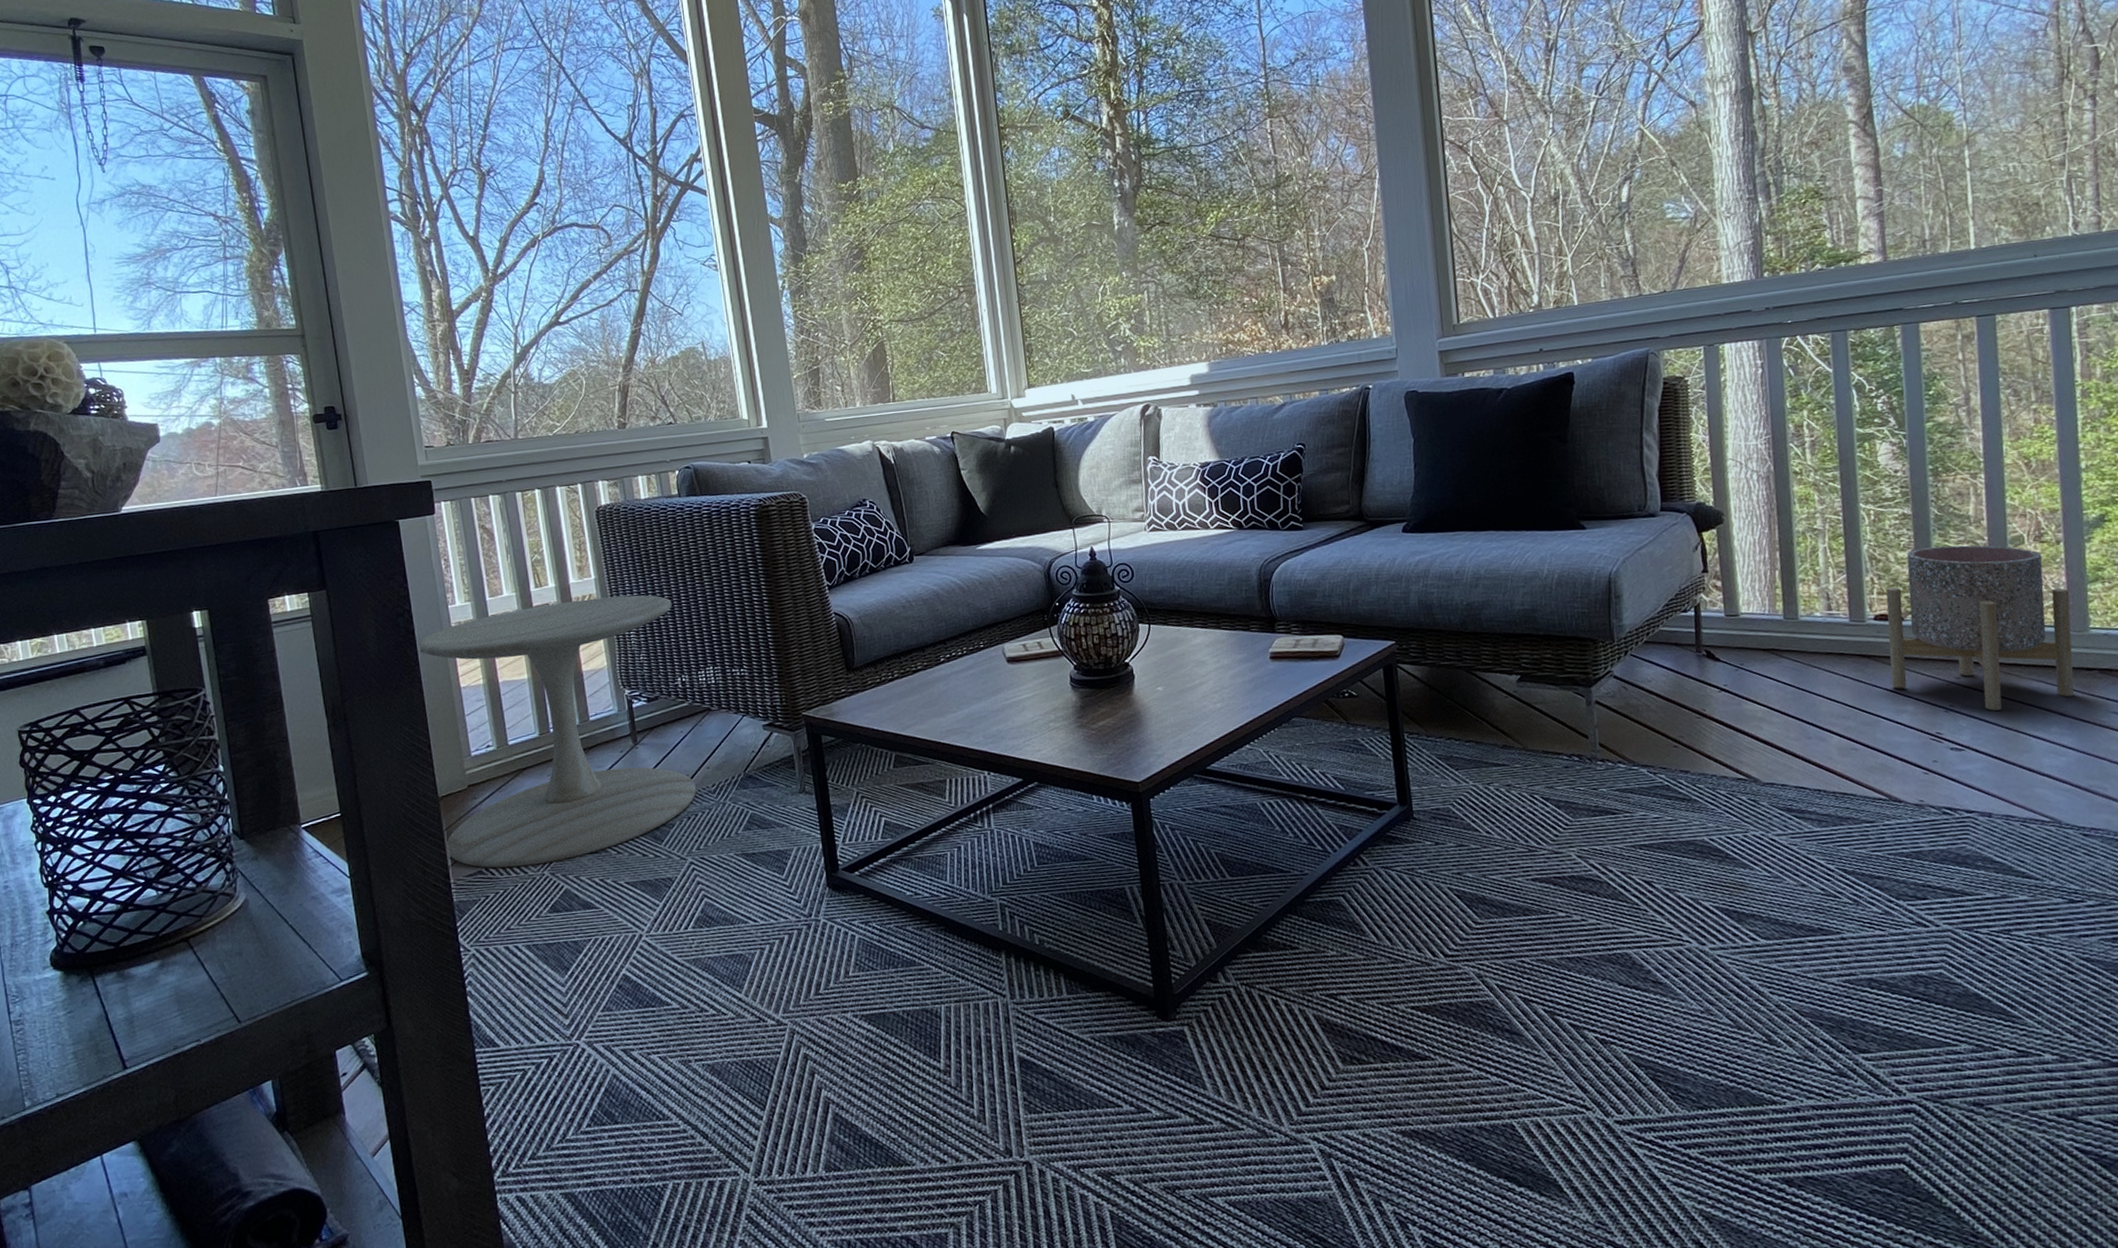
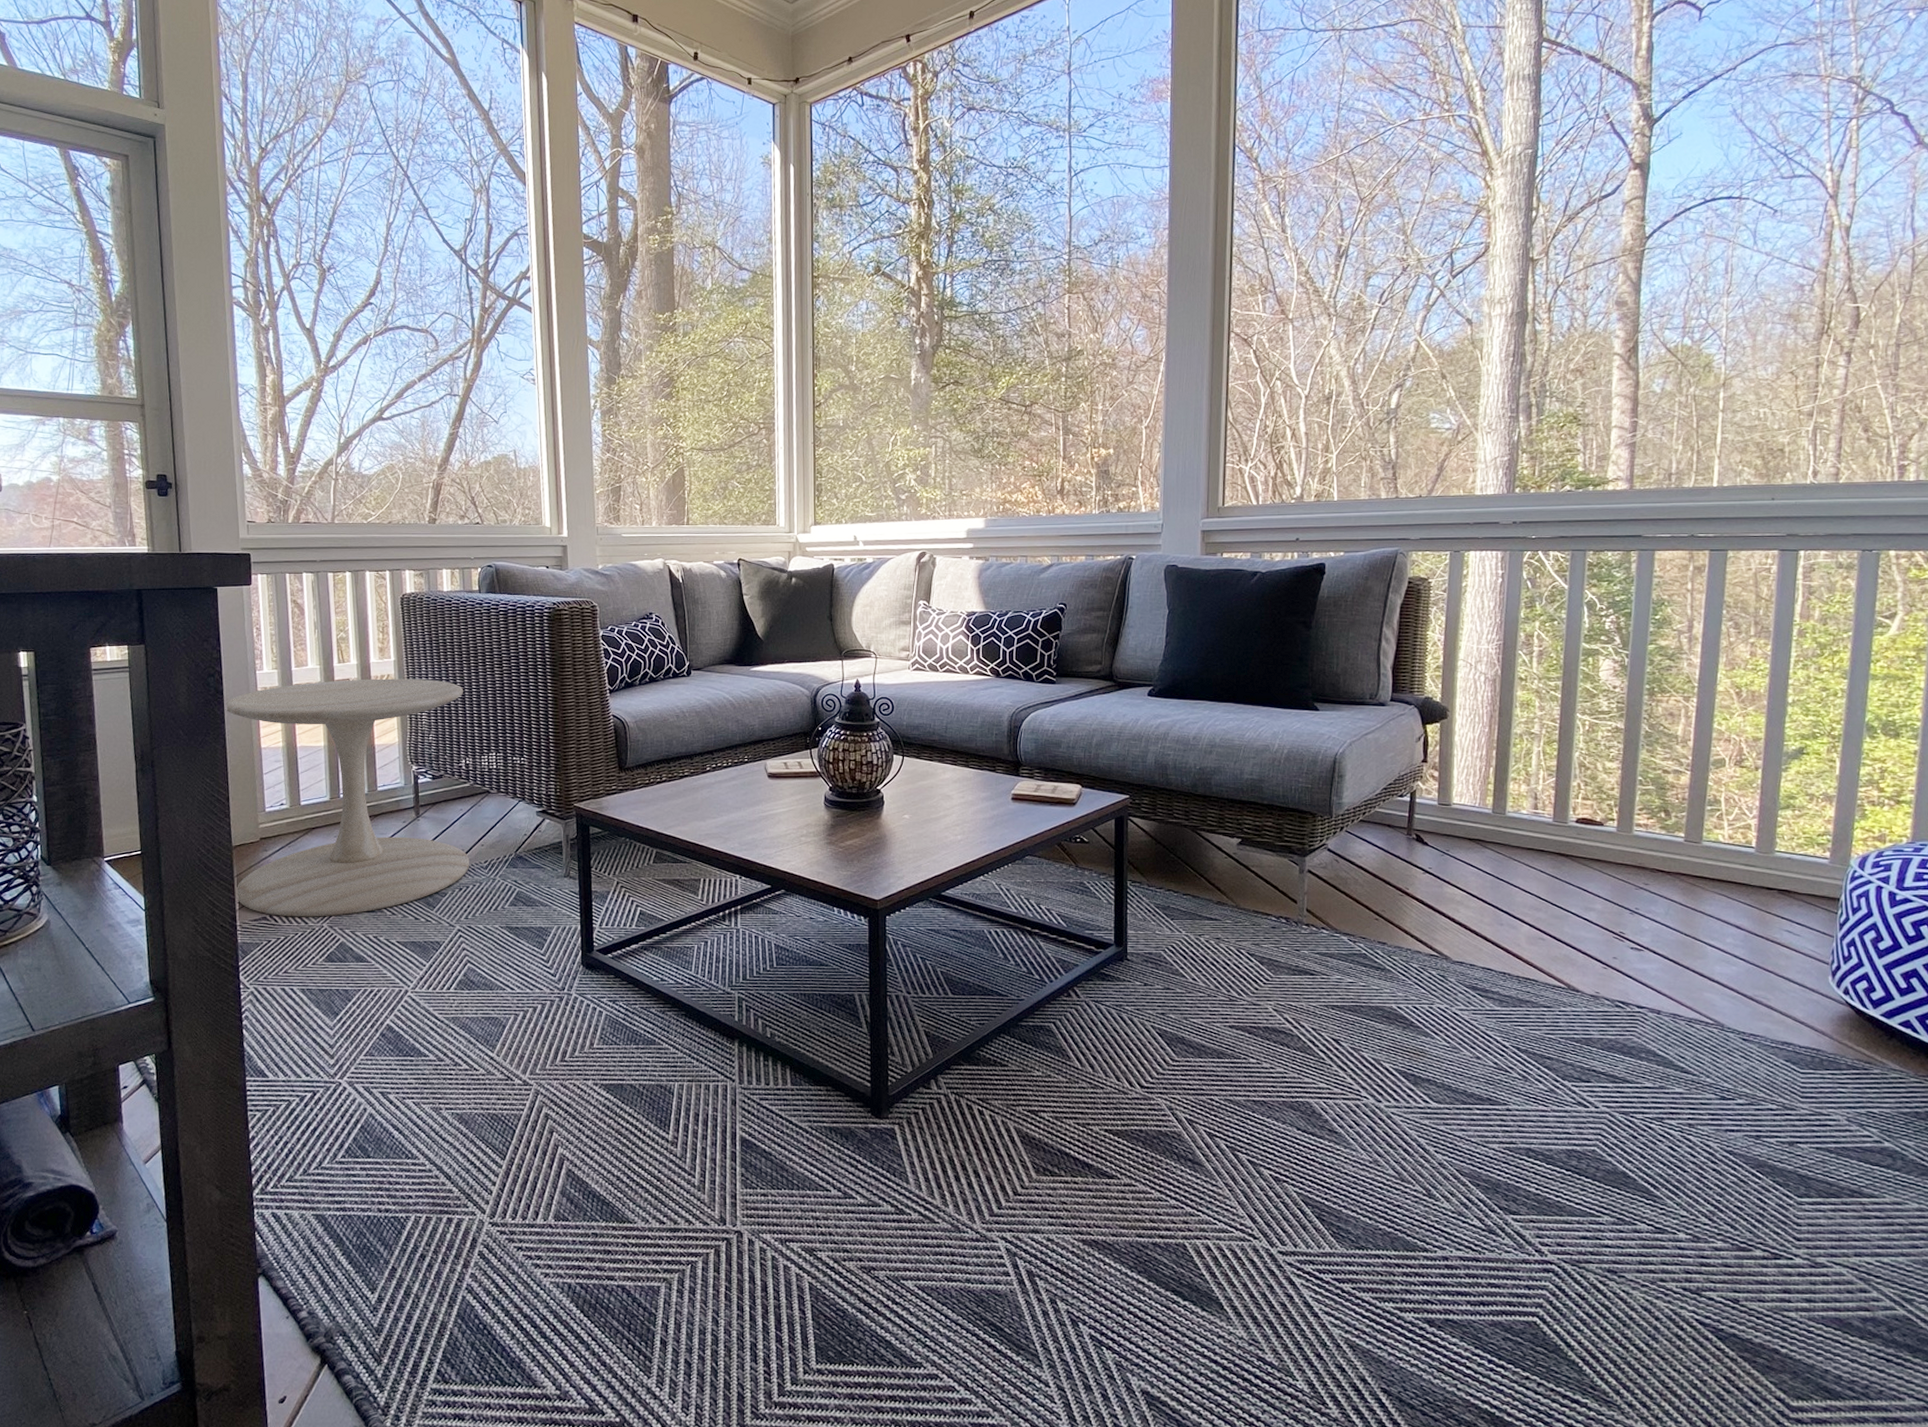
planter: present [1885,545,2075,711] -> none [1584,761,1761,917]

